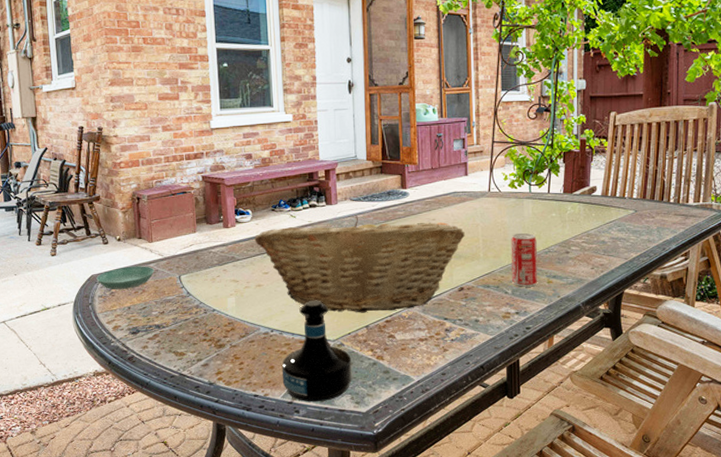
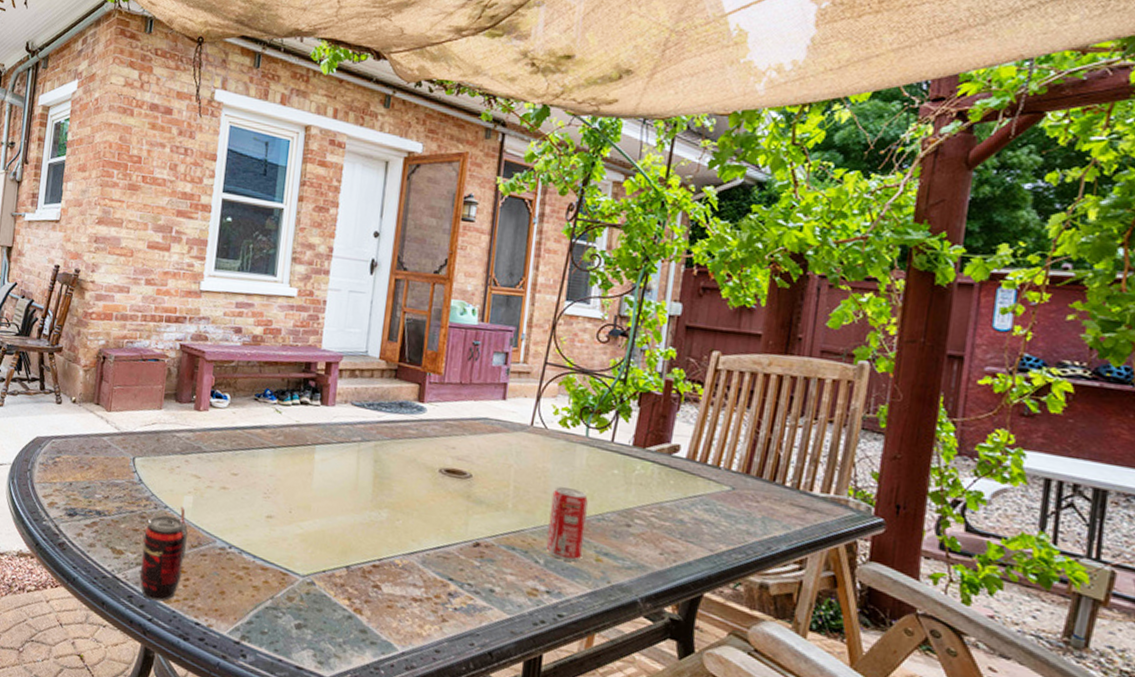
saucer: present [96,266,155,290] -> none [41,434,107,461]
beverage can: none [199,307,236,385] -> present [139,506,188,601]
fruit basket: present [254,216,465,313] -> none [228,421,492,556]
tequila bottle: present [281,300,352,402] -> none [232,519,322,652]

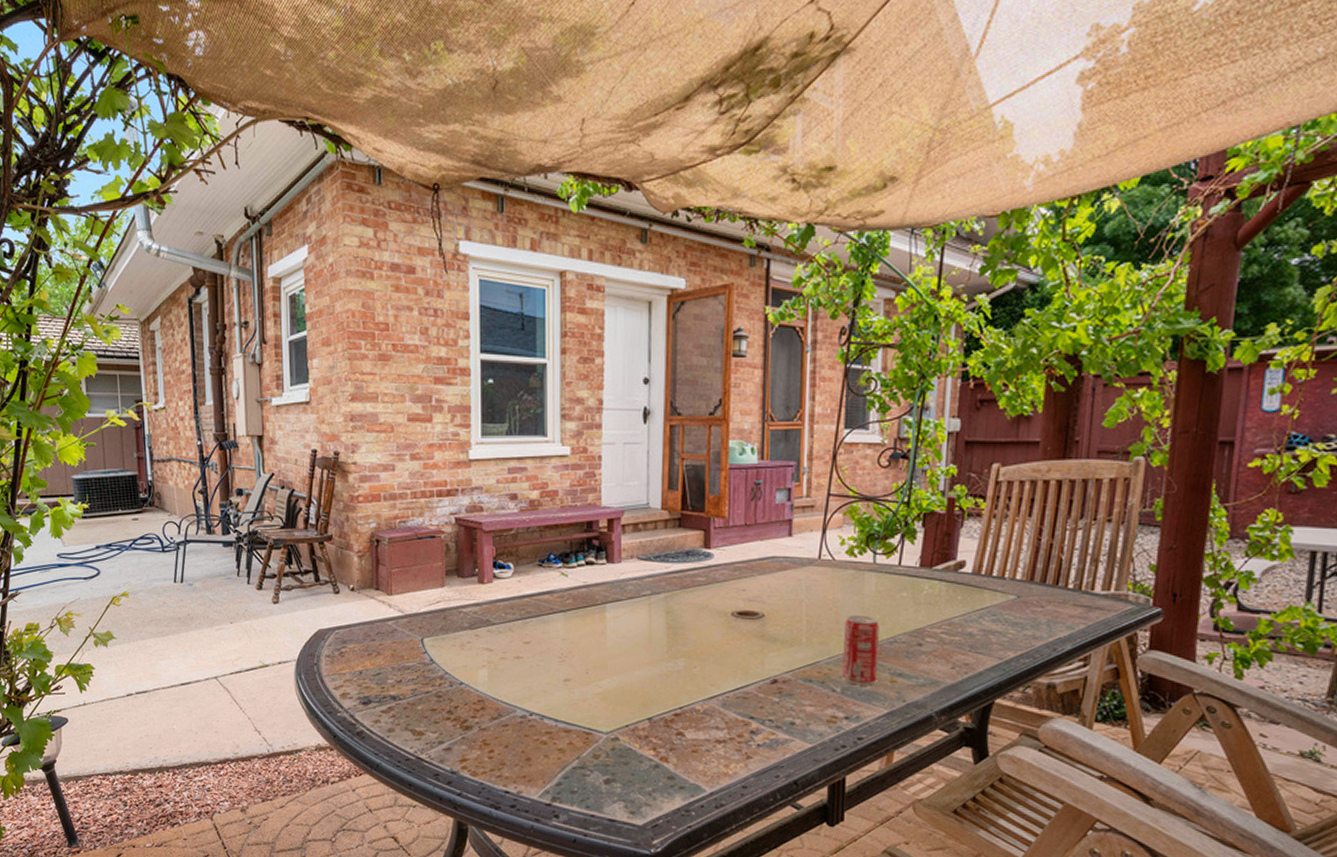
beverage can: present [139,506,188,601] -> none [442,681,486,775]

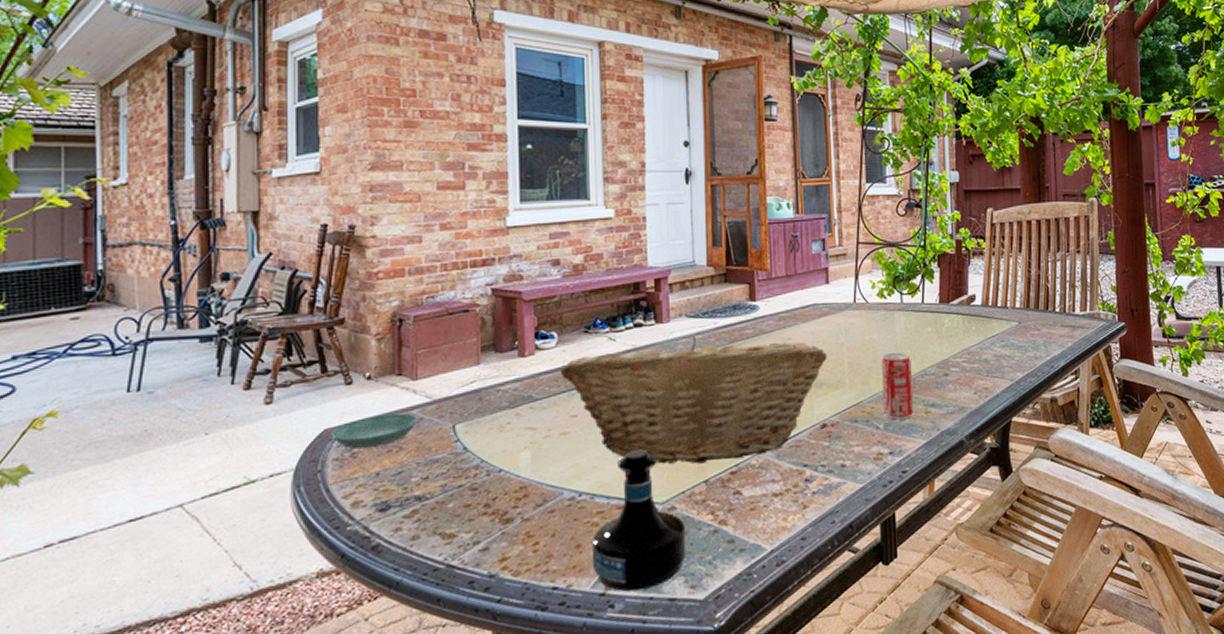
saucer: none [324,622,393,650] -> present [331,413,418,450]
fruit basket: none [515,579,784,702] -> present [560,337,827,464]
tequila bottle: none [540,680,628,807] -> present [591,449,686,592]

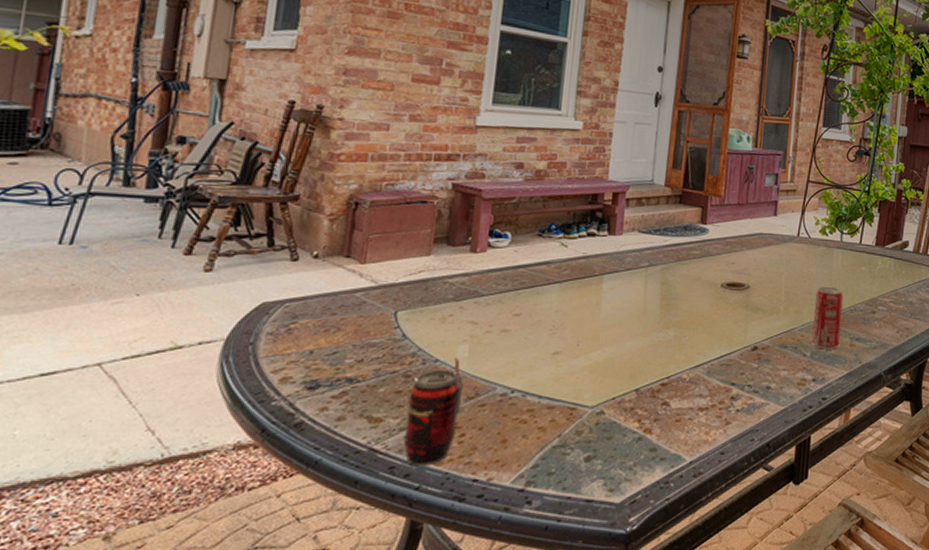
saucer: present [331,413,418,450] -> none [268,294,361,326]
beverage can: none [478,465,530,578] -> present [403,357,463,465]
fruit basket: present [560,337,827,464] -> none [509,251,767,373]
tequila bottle: present [591,449,686,592] -> none [515,353,612,490]

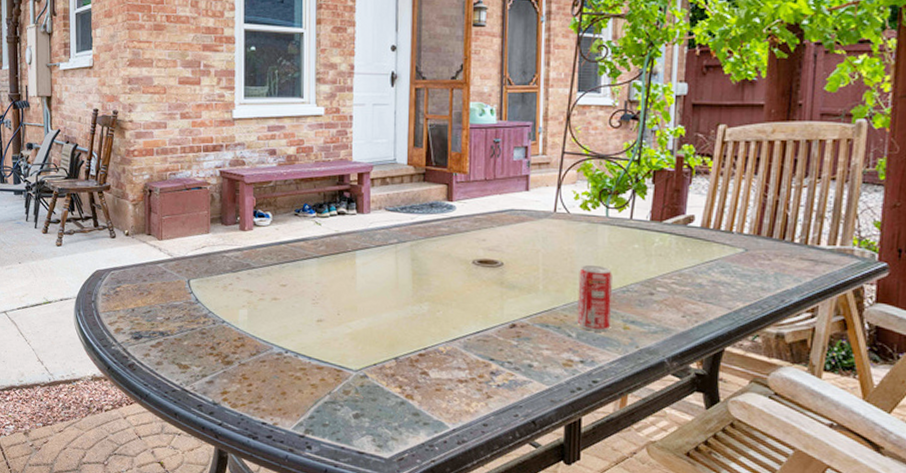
beverage can: present [403,357,463,465] -> none [206,319,246,407]

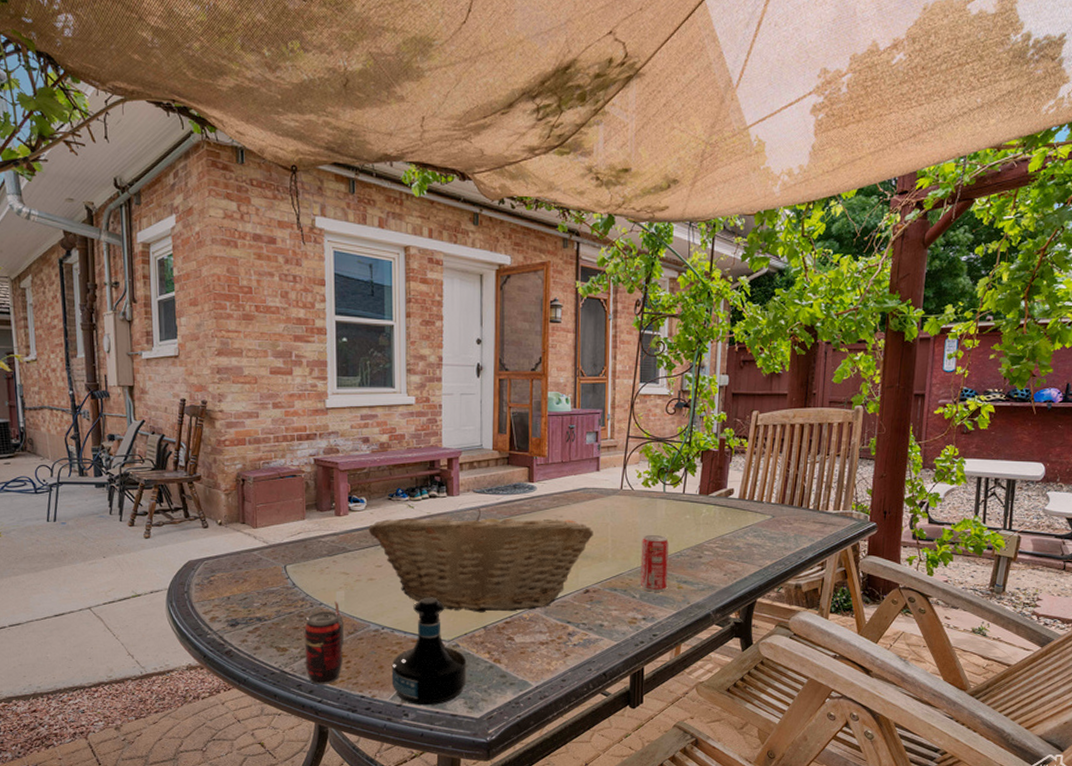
beverage can: none [206,319,246,407] -> present [304,601,344,684]
fruit basket: none [273,229,522,343] -> present [368,509,593,613]
tequila bottle: none [294,321,376,440] -> present [391,597,467,706]

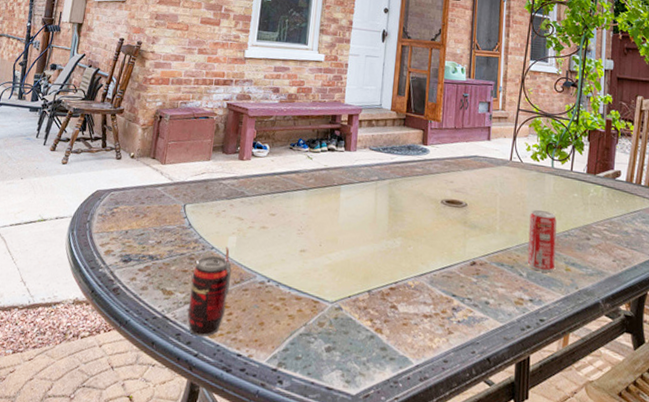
fruit basket: present [368,509,593,613] -> none [267,167,482,278]
tequila bottle: present [391,597,467,706] -> none [270,252,348,374]

